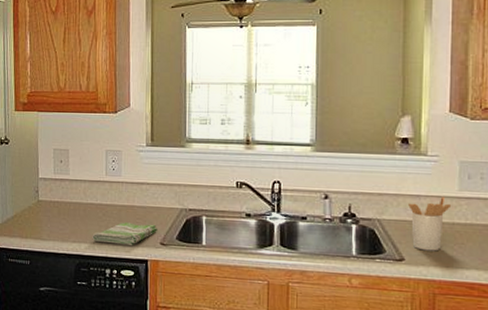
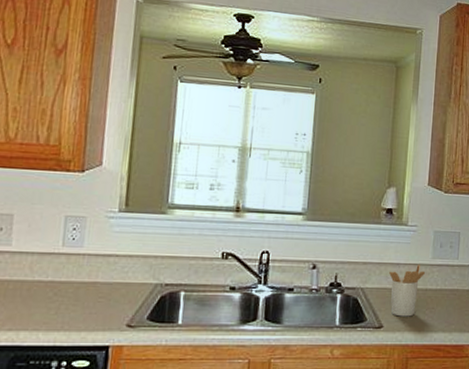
dish towel: present [92,222,157,245] -> none [36,302,124,330]

